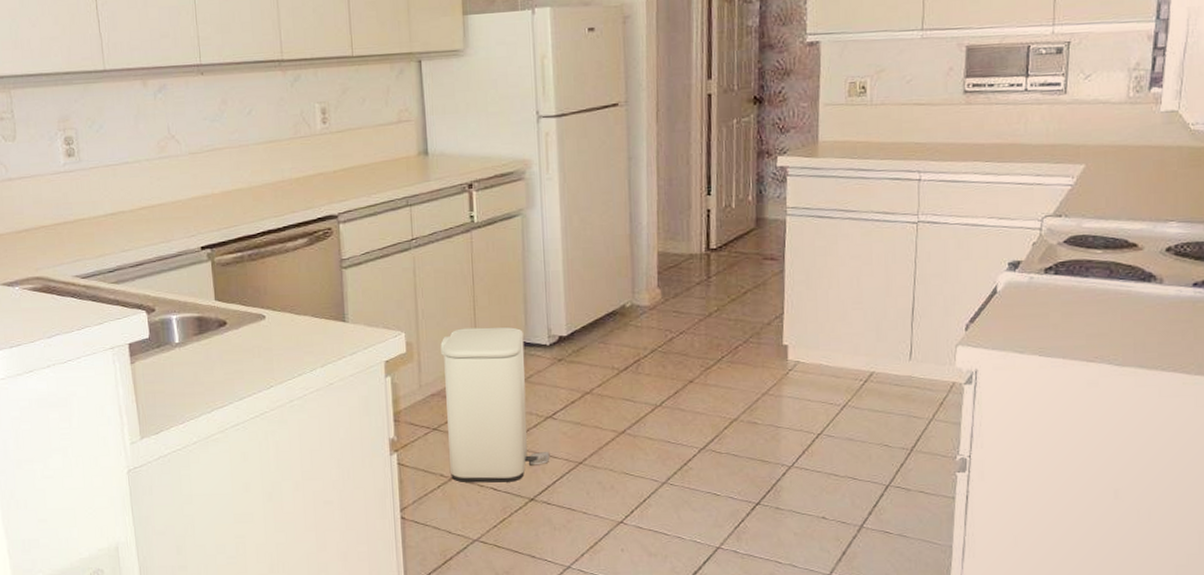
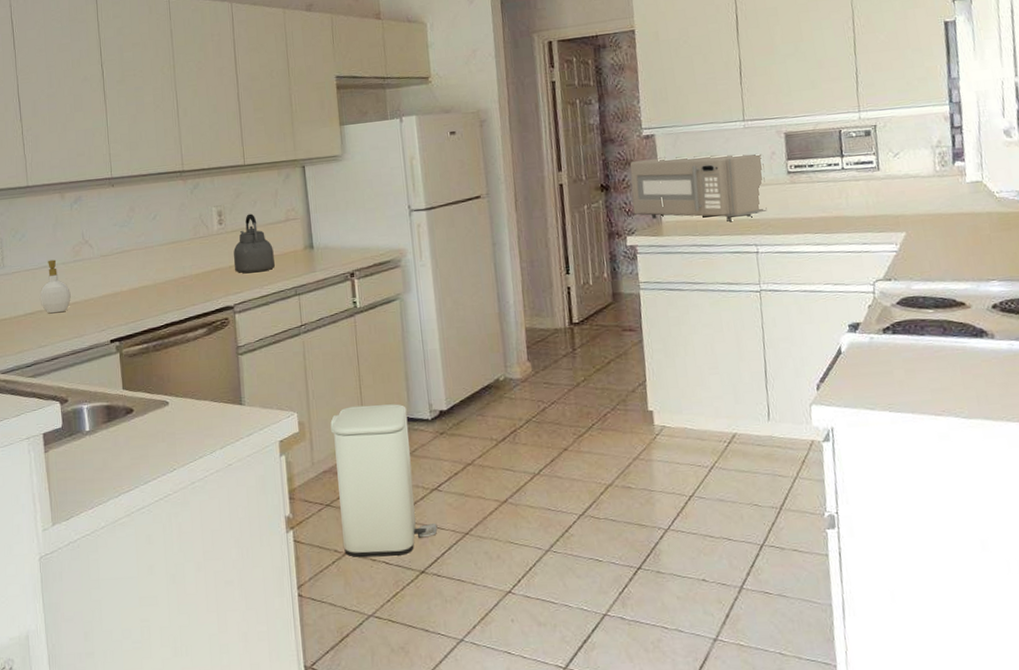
soap bottle: none [121,155,157,215] -> present [39,259,71,314]
kettle: none [339,112,384,180] -> present [234,213,275,273]
microwave: none [787,68,940,144] -> present [629,154,767,222]

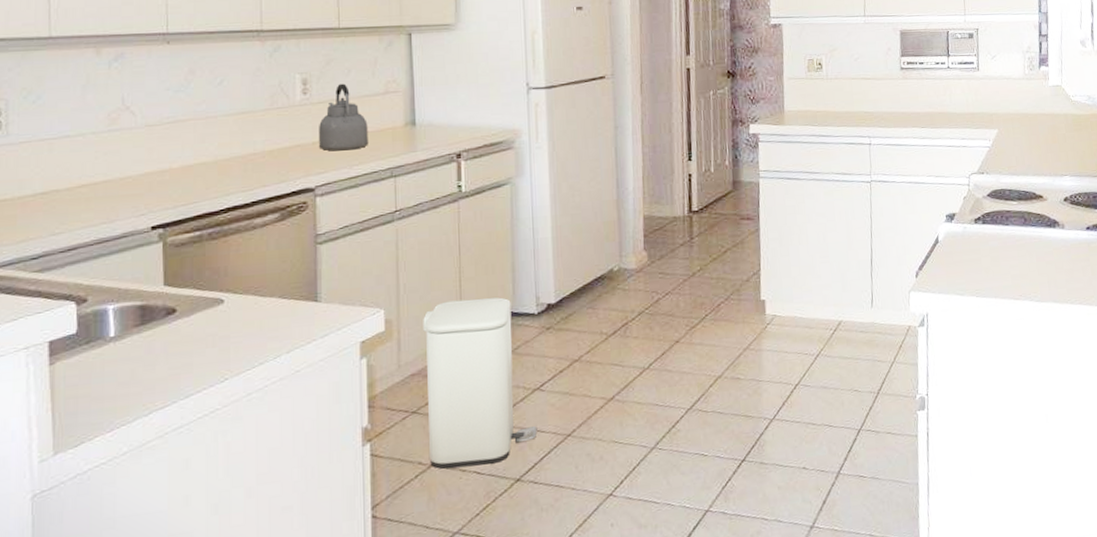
soap bottle: present [39,259,71,314] -> none [56,128,101,194]
microwave: present [629,154,767,222] -> none [756,47,881,113]

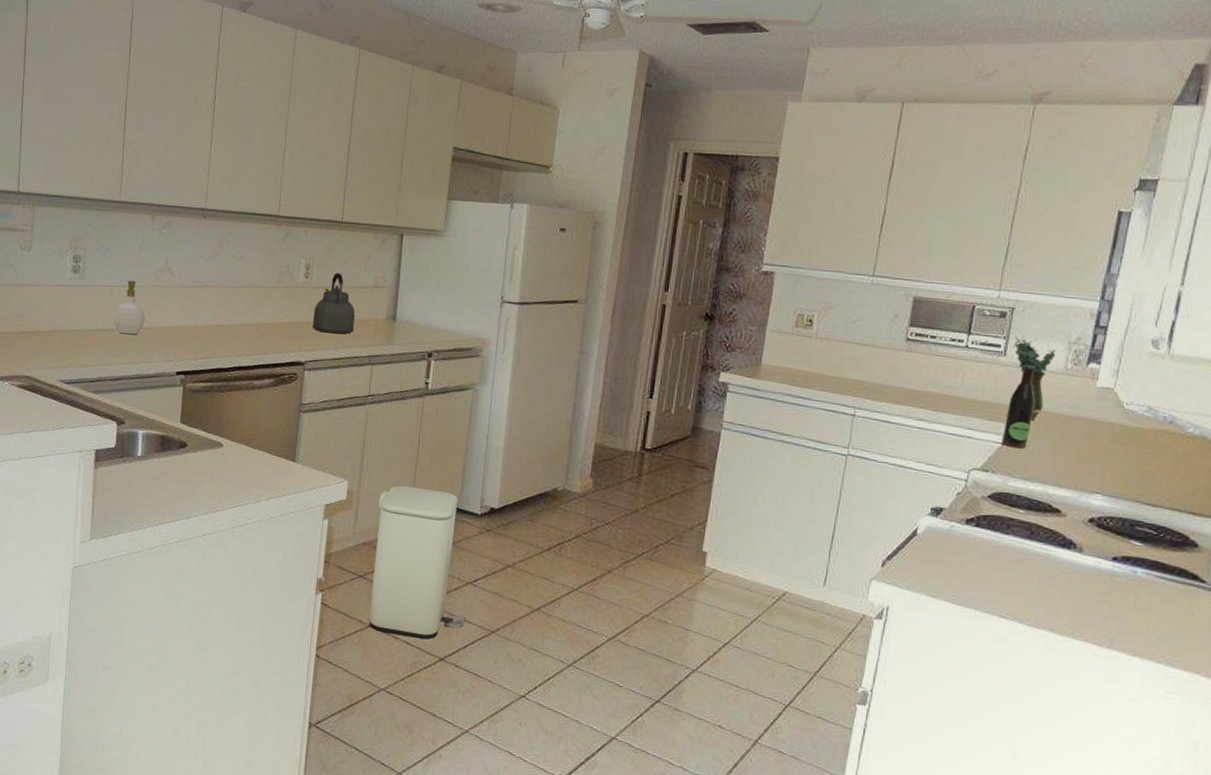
soap bottle: none [56,128,101,194] -> present [113,280,145,335]
vase: none [983,53,1015,123] -> present [1014,336,1055,421]
bottle: none [988,76,1009,150] -> present [1001,365,1036,449]

